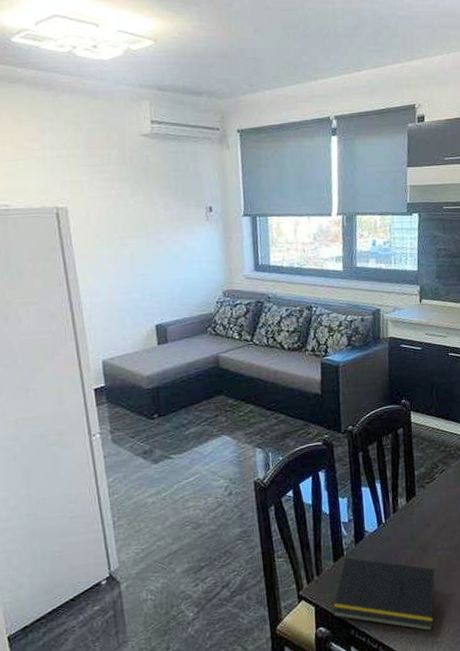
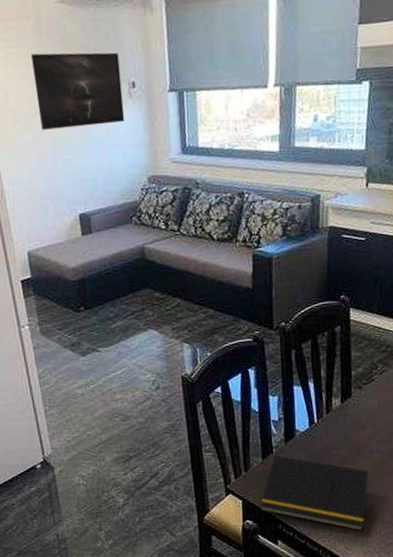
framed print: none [114,178,202,247] -> present [31,52,125,130]

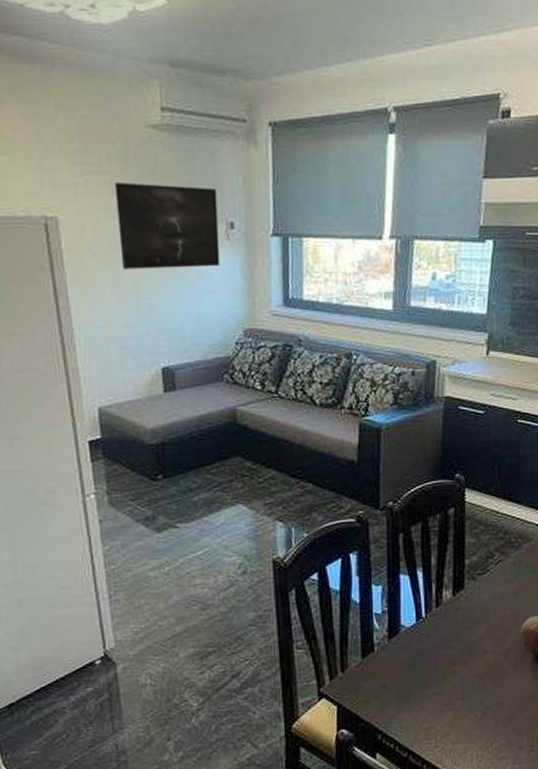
notepad: present [260,455,369,532] -> none [358,654,481,744]

